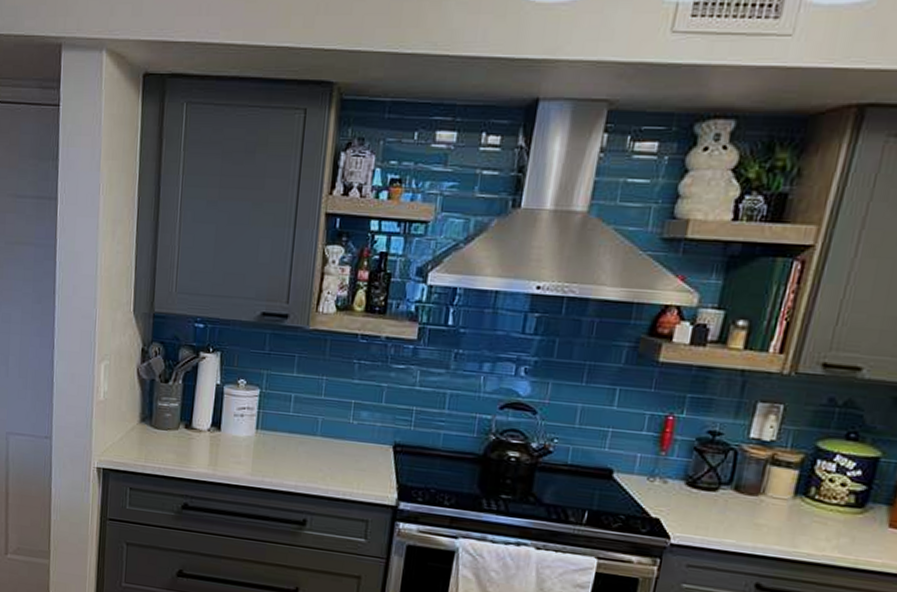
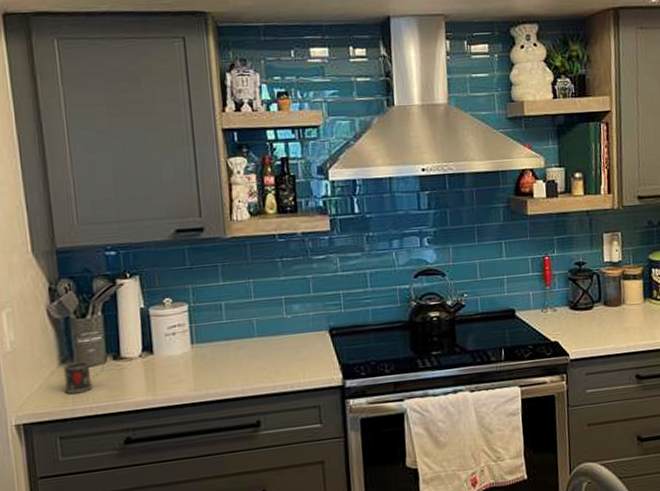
mug: none [140,422,177,453] -> present [62,357,105,394]

